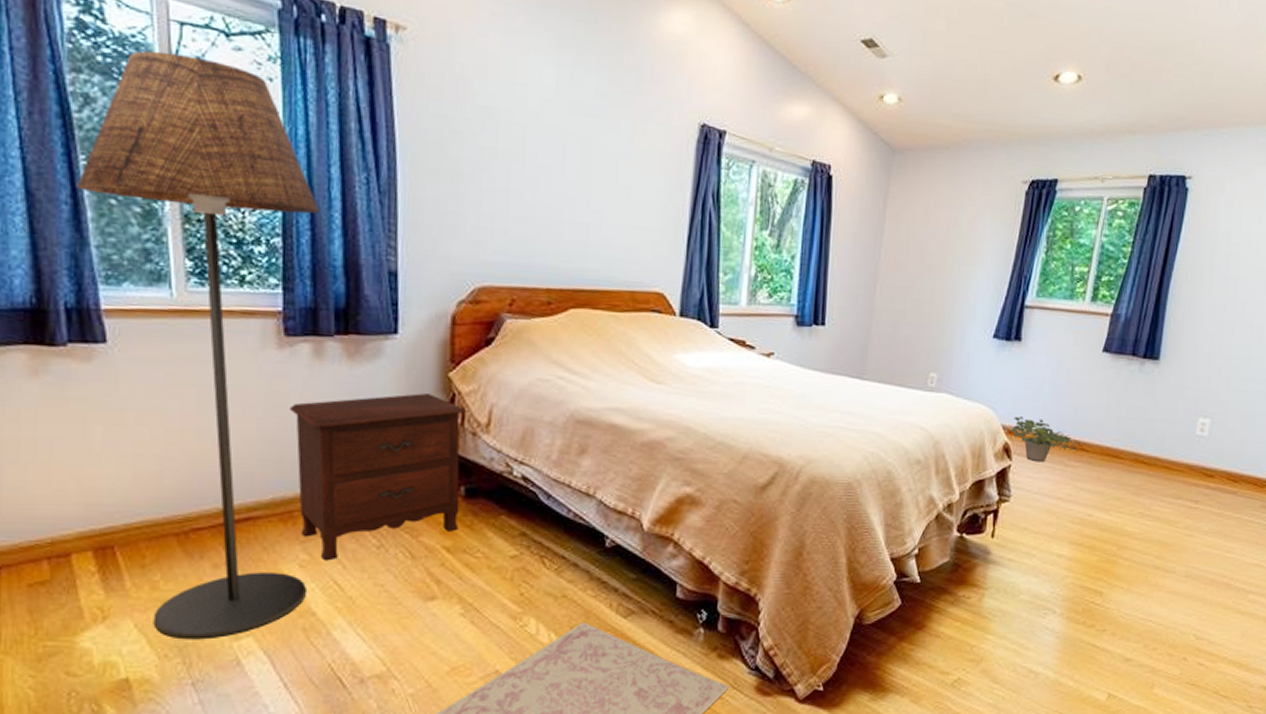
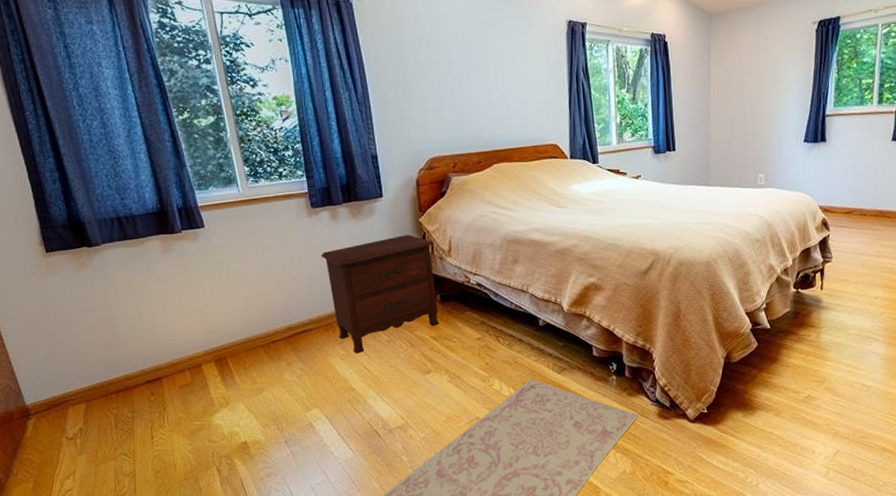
floor lamp: present [76,50,320,640] -> none [173,33,347,414]
potted plant: present [1010,416,1080,463] -> none [826,197,883,230]

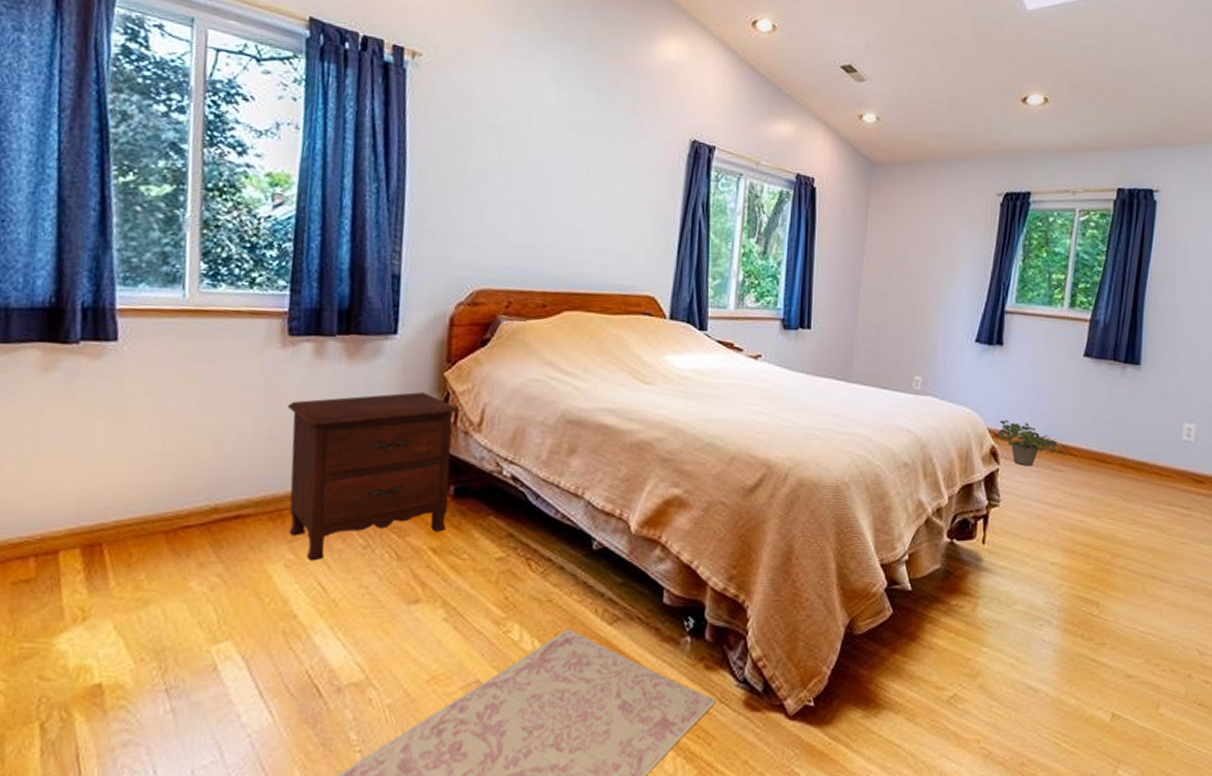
potted plant: none [826,197,883,230] -> present [997,420,1067,467]

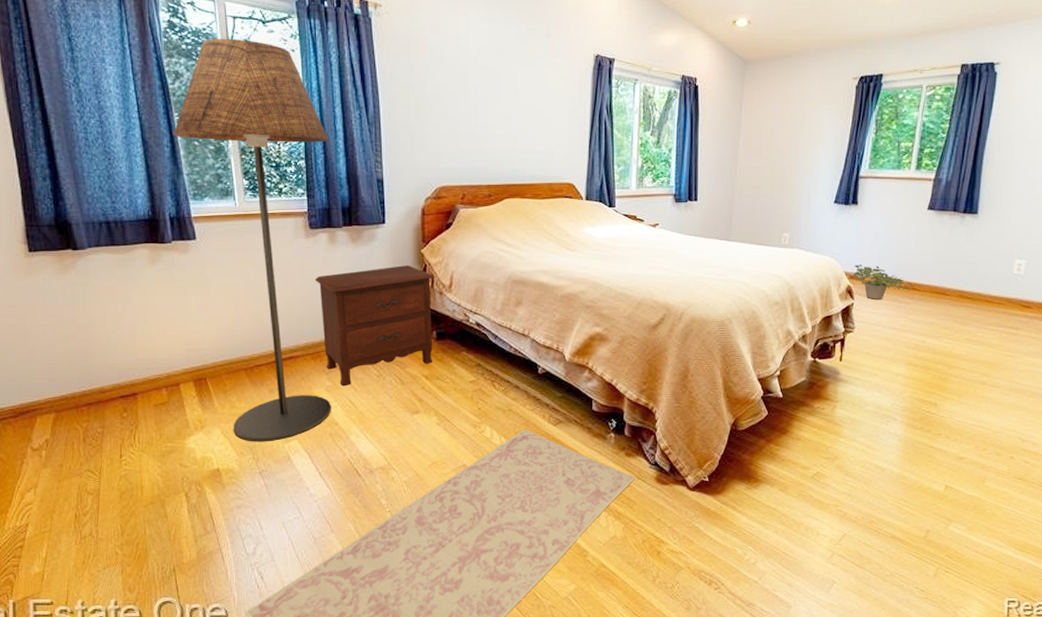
floor lamp: none [105,73,331,643] -> present [173,38,331,442]

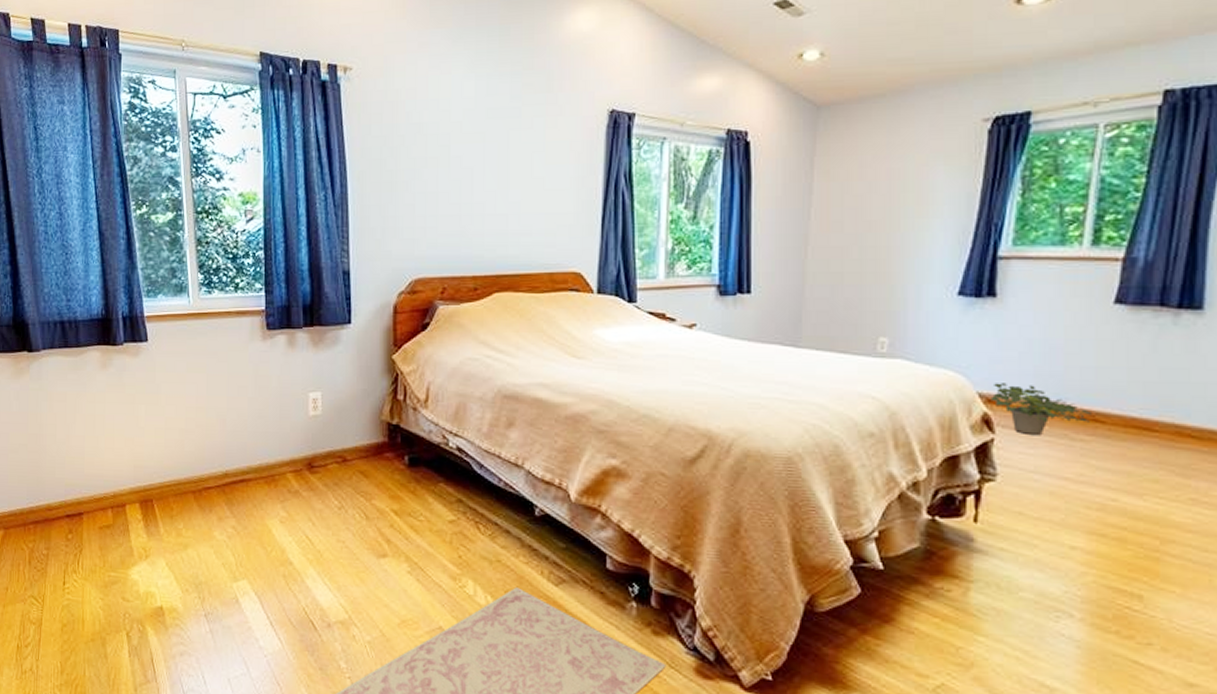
floor lamp: present [173,38,331,442] -> none [129,117,291,579]
nightstand: present [314,265,435,386] -> none [270,374,408,519]

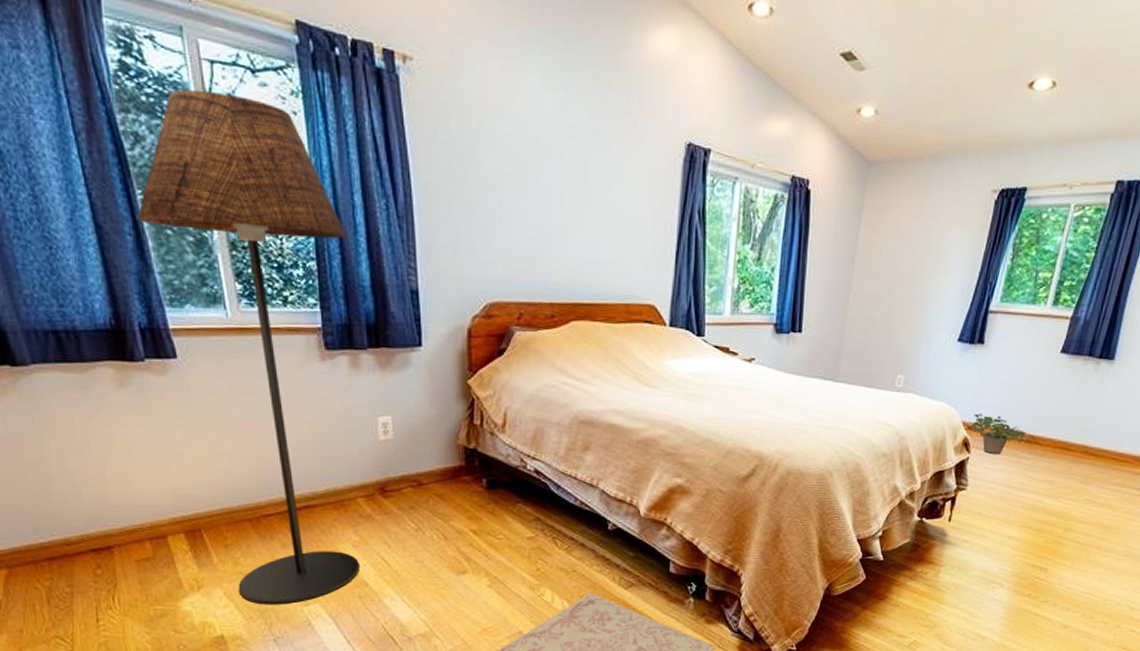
floor lamp: none [129,117,291,579] -> present [136,89,360,605]

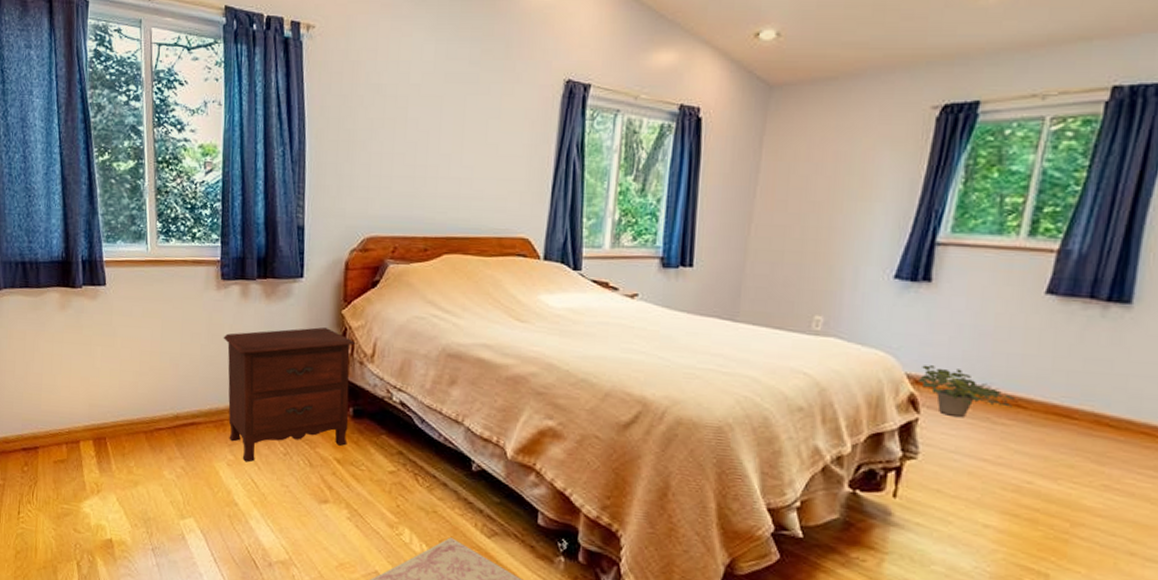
floor lamp: present [136,89,360,605] -> none [91,67,249,516]
nightstand: none [334,399,485,542] -> present [223,327,356,463]

